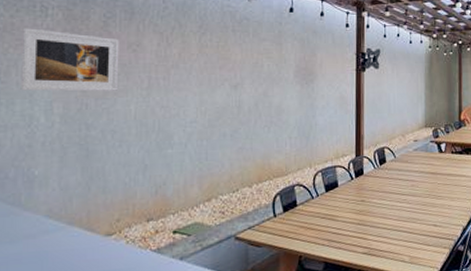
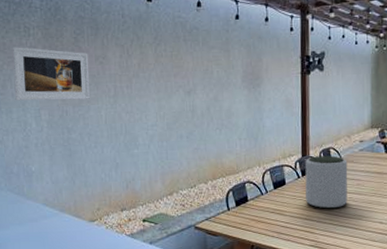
plant pot: none [358,155,402,213] -> present [305,155,348,209]

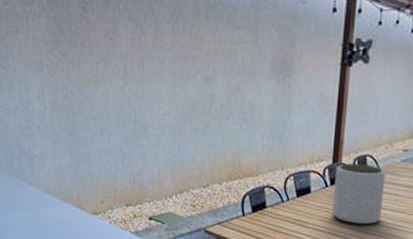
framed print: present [12,47,90,101] -> none [15,15,98,80]

